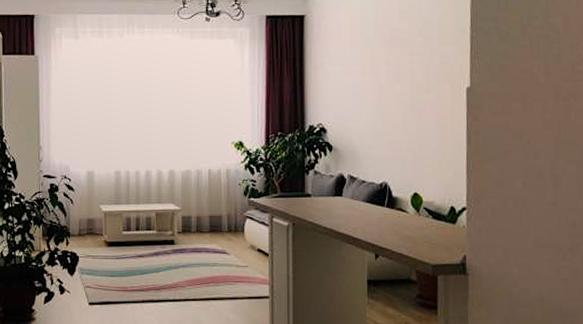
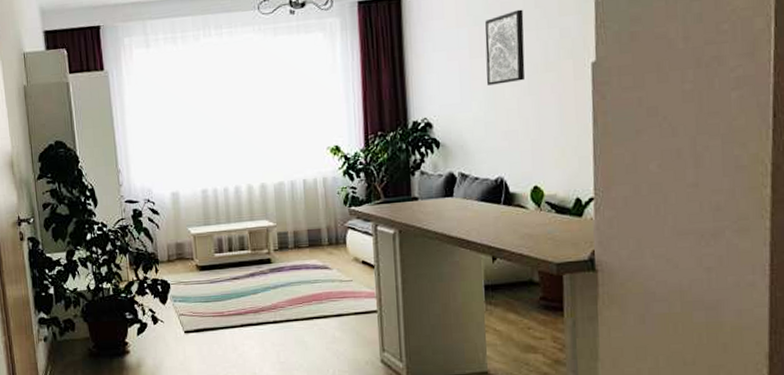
wall art: none [375,36,410,100] -> present [484,9,525,85]

